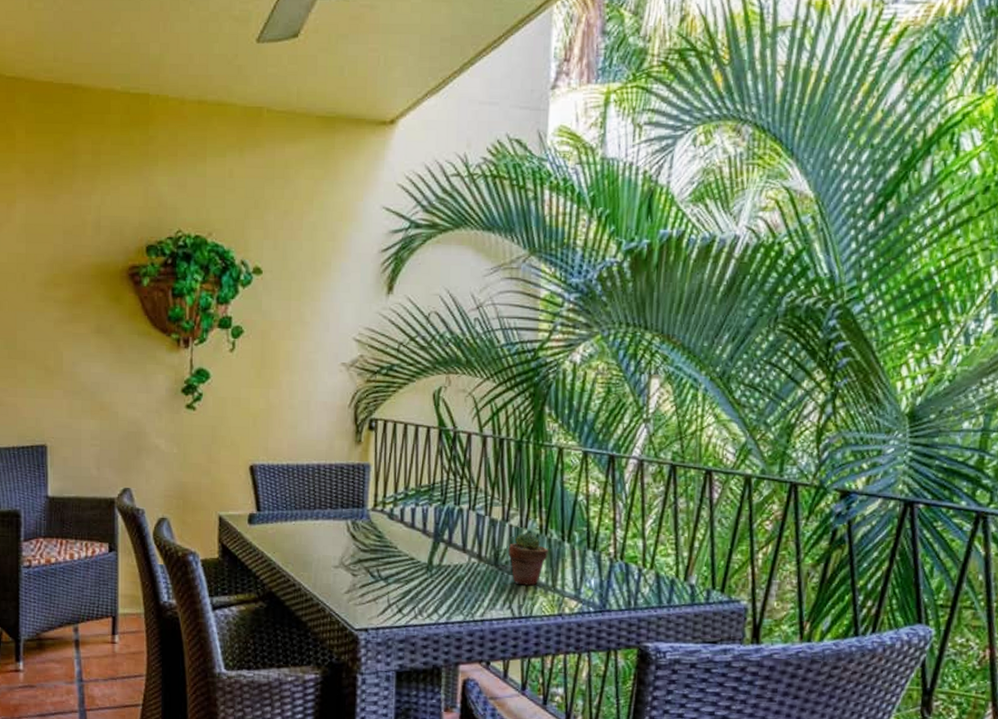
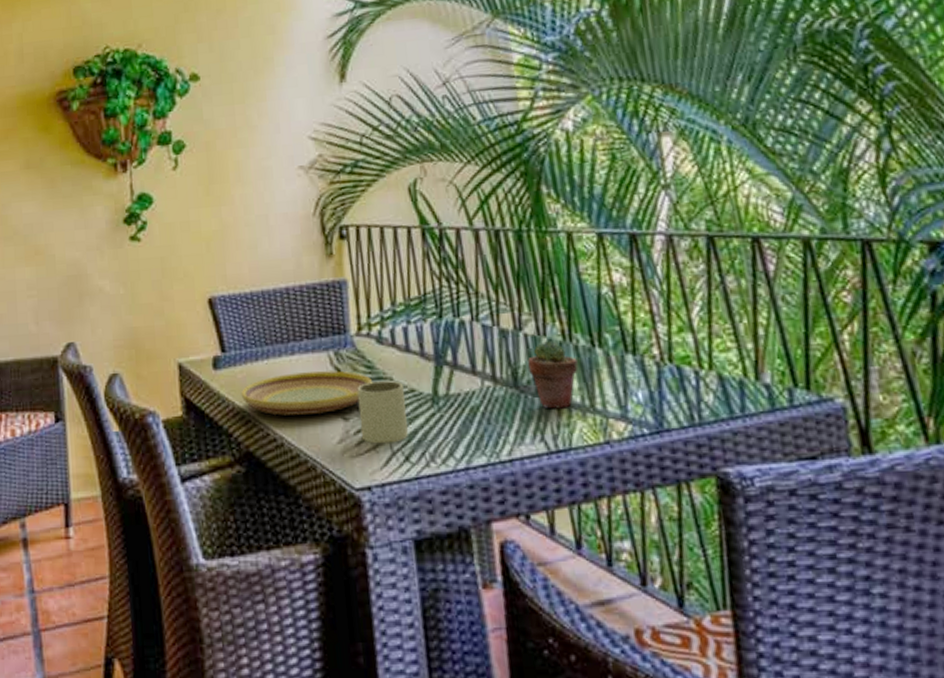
plate: none [269,534,380,569] -> present [240,370,372,416]
mug: none [365,548,405,598] -> present [356,381,408,444]

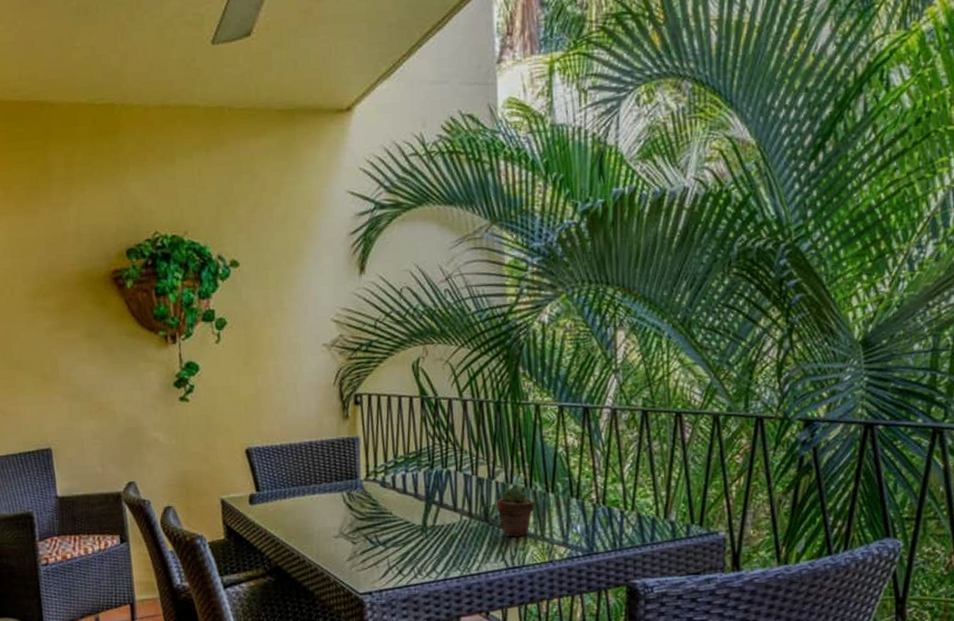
plate: present [240,370,372,416] -> none [271,507,376,540]
mug: present [356,381,408,444] -> none [363,515,402,561]

